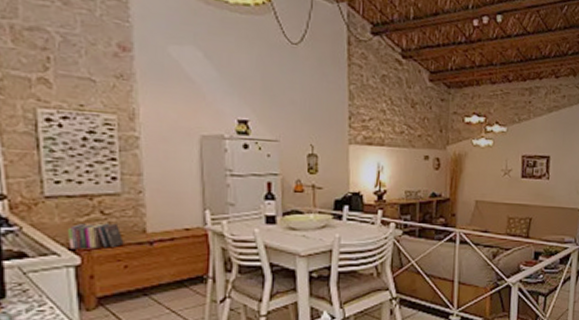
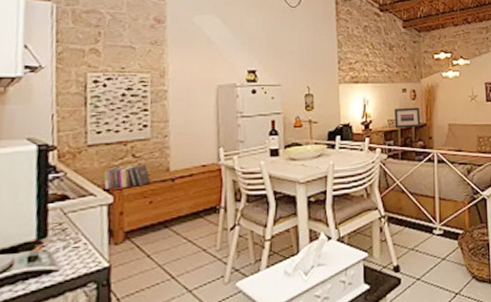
picture frame: none [413,178,444,202] -> present [395,107,421,128]

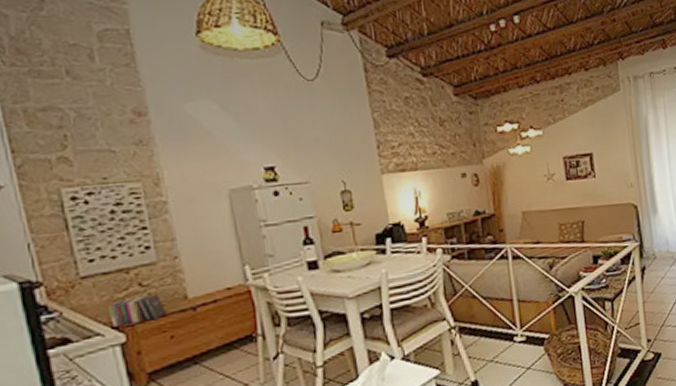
picture frame: present [395,107,421,128] -> none [454,195,488,223]

